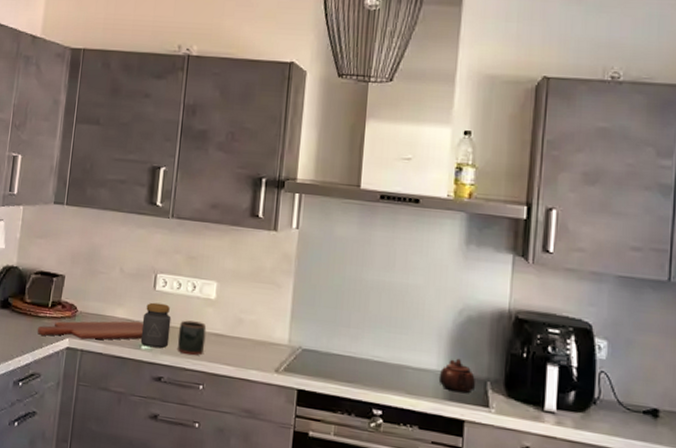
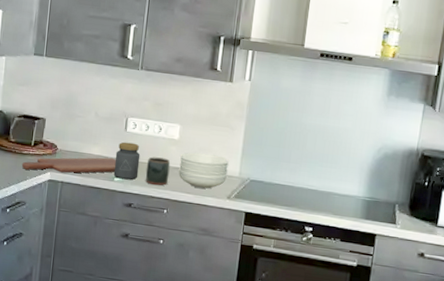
bowl: none [215,315,276,360] -> present [178,152,230,189]
teapot: present [438,358,475,393] -> none [358,186,387,214]

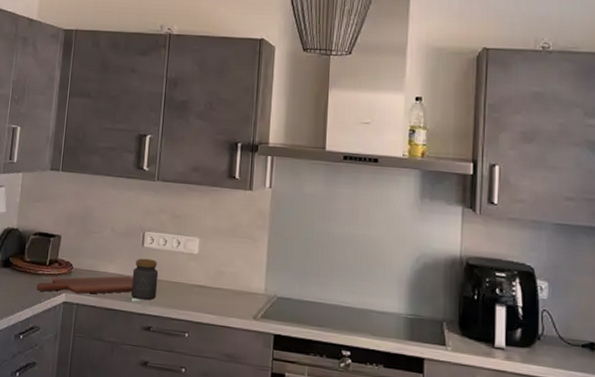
mug: present [145,157,171,186] -> none [164,274,191,306]
bowl: present [178,152,230,189] -> none [199,268,254,309]

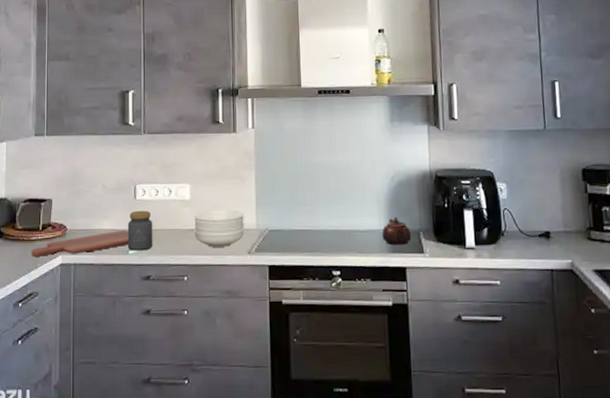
bowl: none [199,268,254,309] -> present [193,210,245,247]
teapot: none [400,302,432,334] -> present [382,217,411,245]

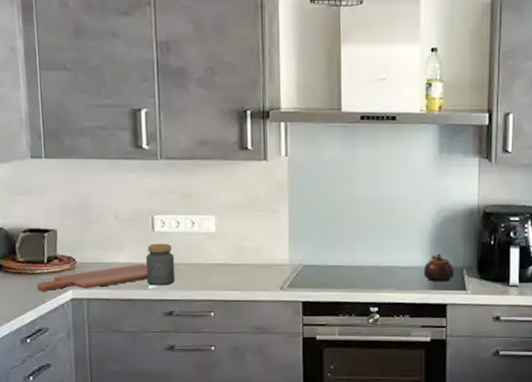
bowl: present [193,210,245,247] -> none [219,244,277,283]

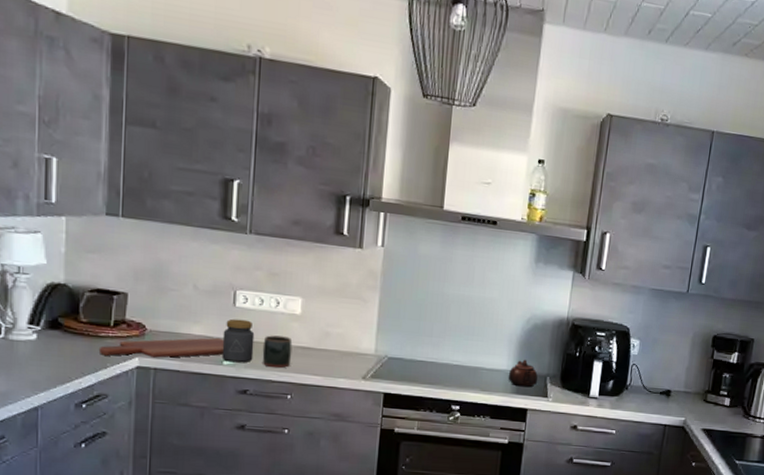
mug: none [183,255,211,286] -> present [262,335,293,368]

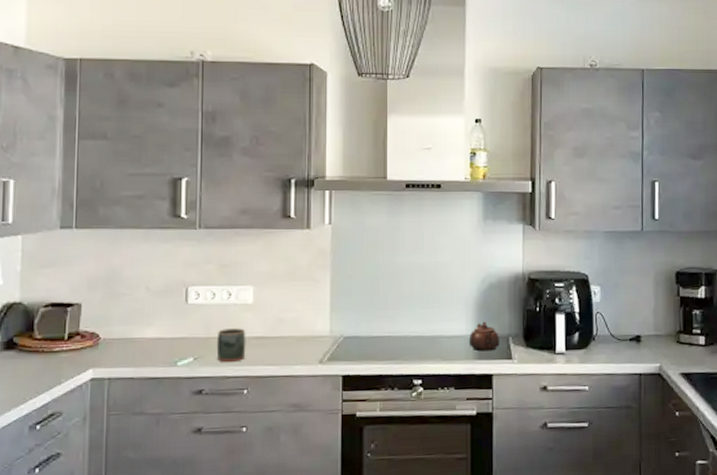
cutting board: present [98,337,224,358] -> none [53,338,177,371]
jar: present [222,318,255,363] -> none [176,316,208,362]

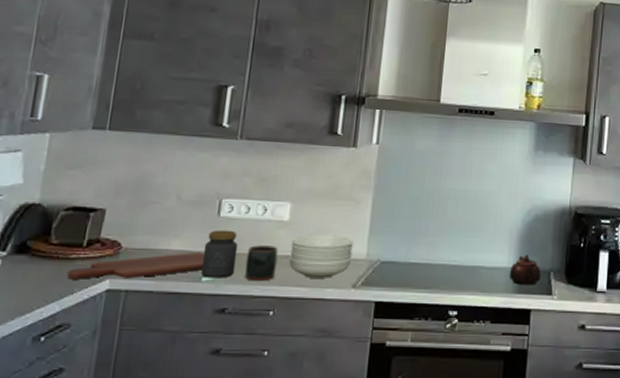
cutting board: none [53,338,177,371] -> present [66,251,205,279]
jar: none [176,316,208,362] -> present [200,230,238,278]
bowl: none [256,315,317,357] -> present [288,235,354,278]

